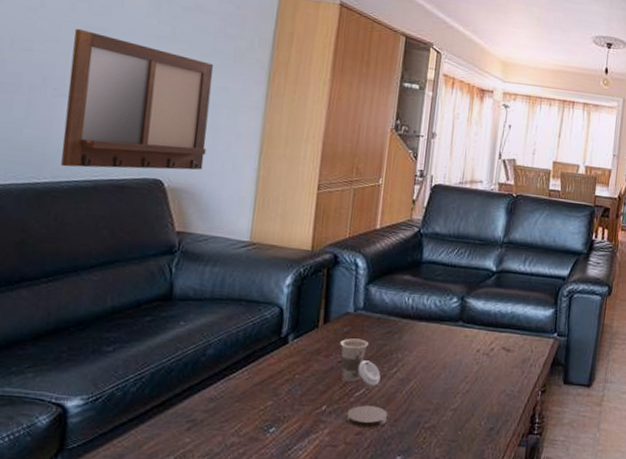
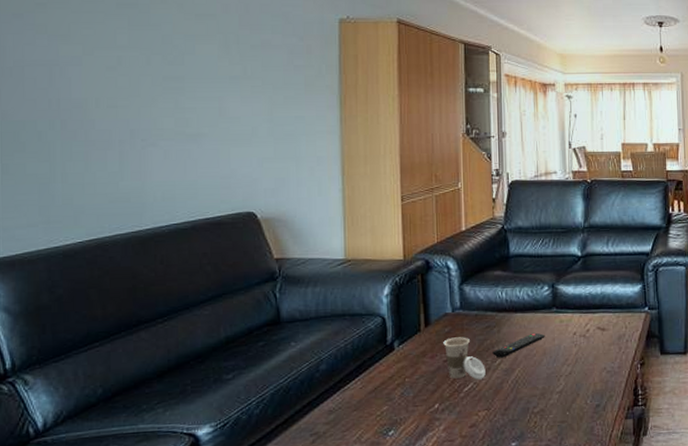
writing board: present [61,28,214,170] -> none [153,80,292,212]
coaster: present [346,405,388,429] -> none [459,398,498,421]
remote control: none [390,344,447,367] -> present [492,332,545,358]

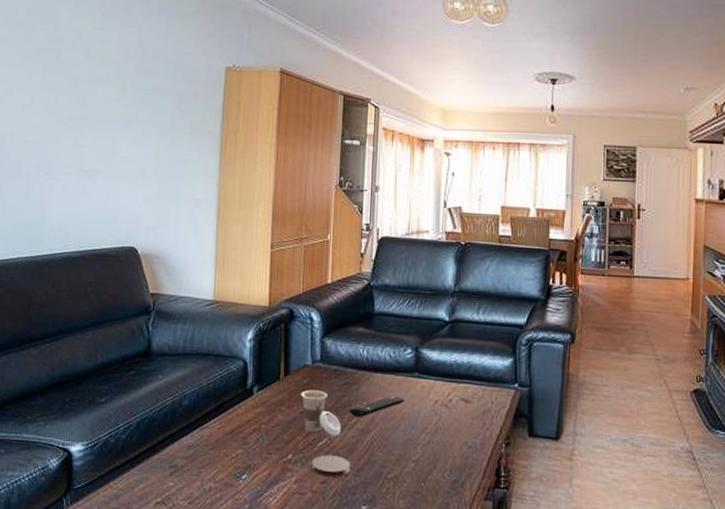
coaster: none [459,398,498,421] -> present [311,455,351,478]

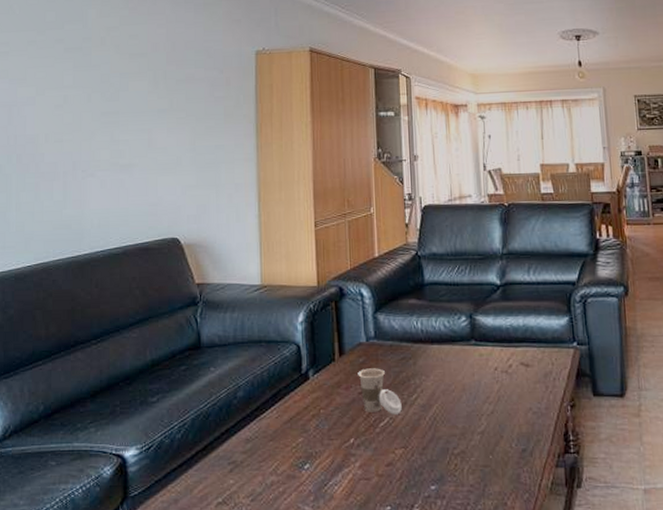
coaster: present [311,455,351,478] -> none [375,435,416,459]
remote control: present [349,395,405,417] -> none [409,366,464,393]

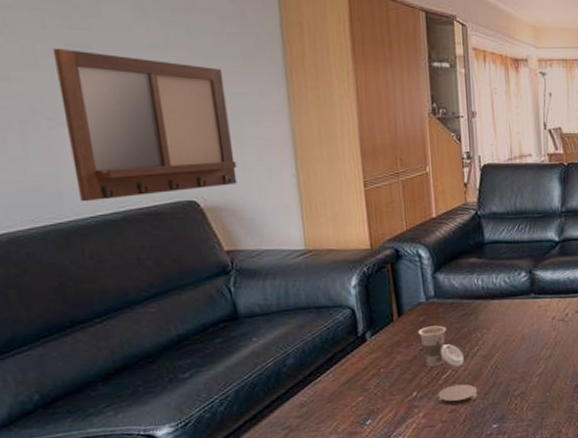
writing board: none [92,115,212,238] -> present [52,48,237,202]
coaster: none [375,435,416,459] -> present [438,384,478,406]

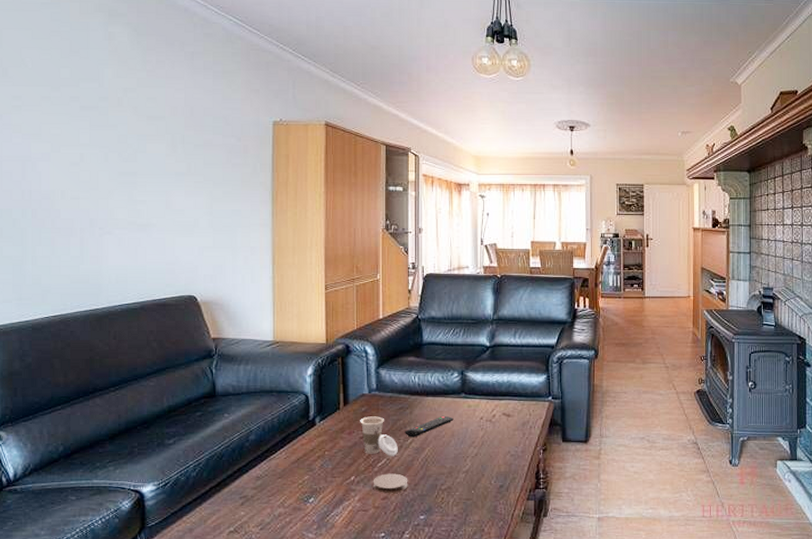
writing board: present [52,48,237,202] -> none [110,175,228,293]
remote control: none [470,318,524,345] -> present [405,415,454,438]

